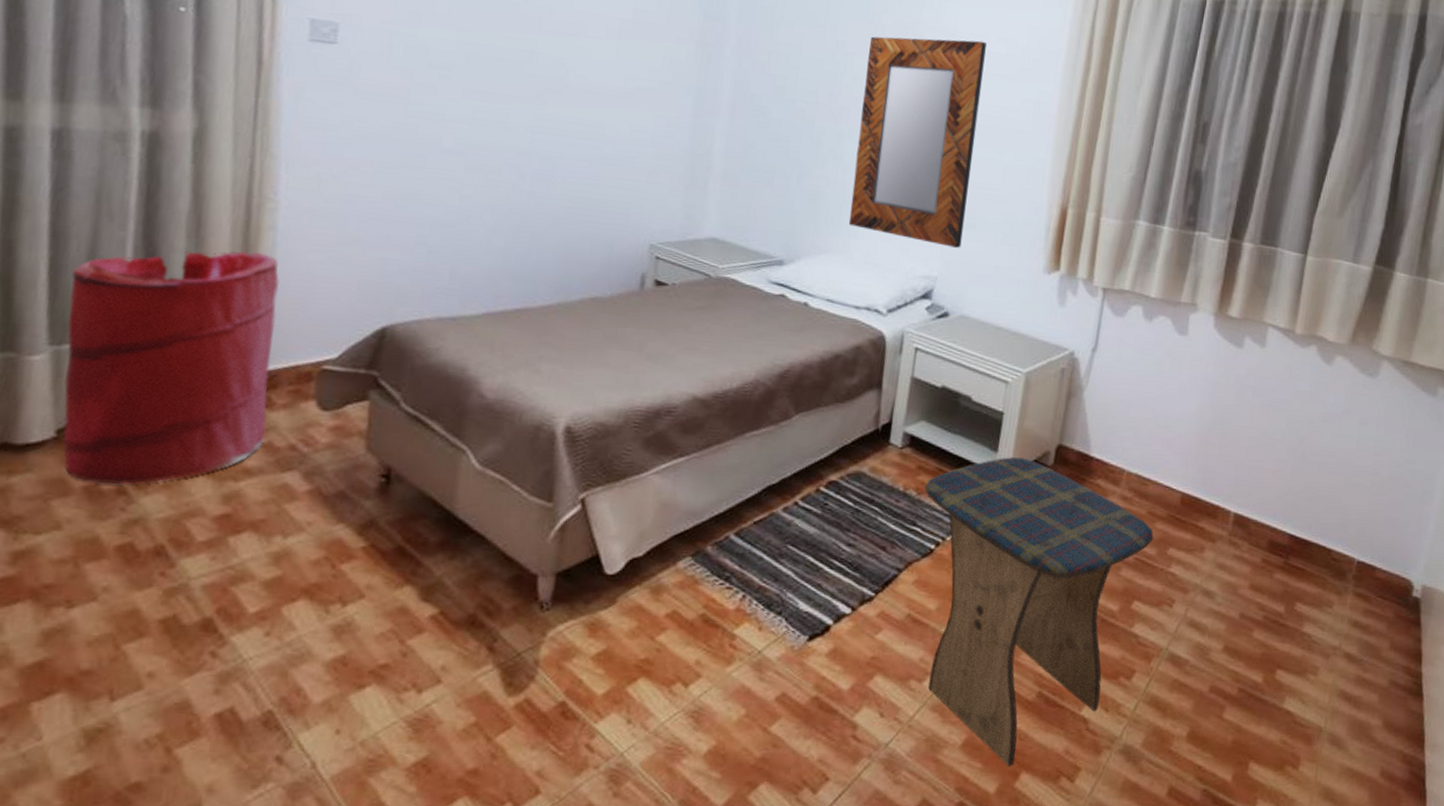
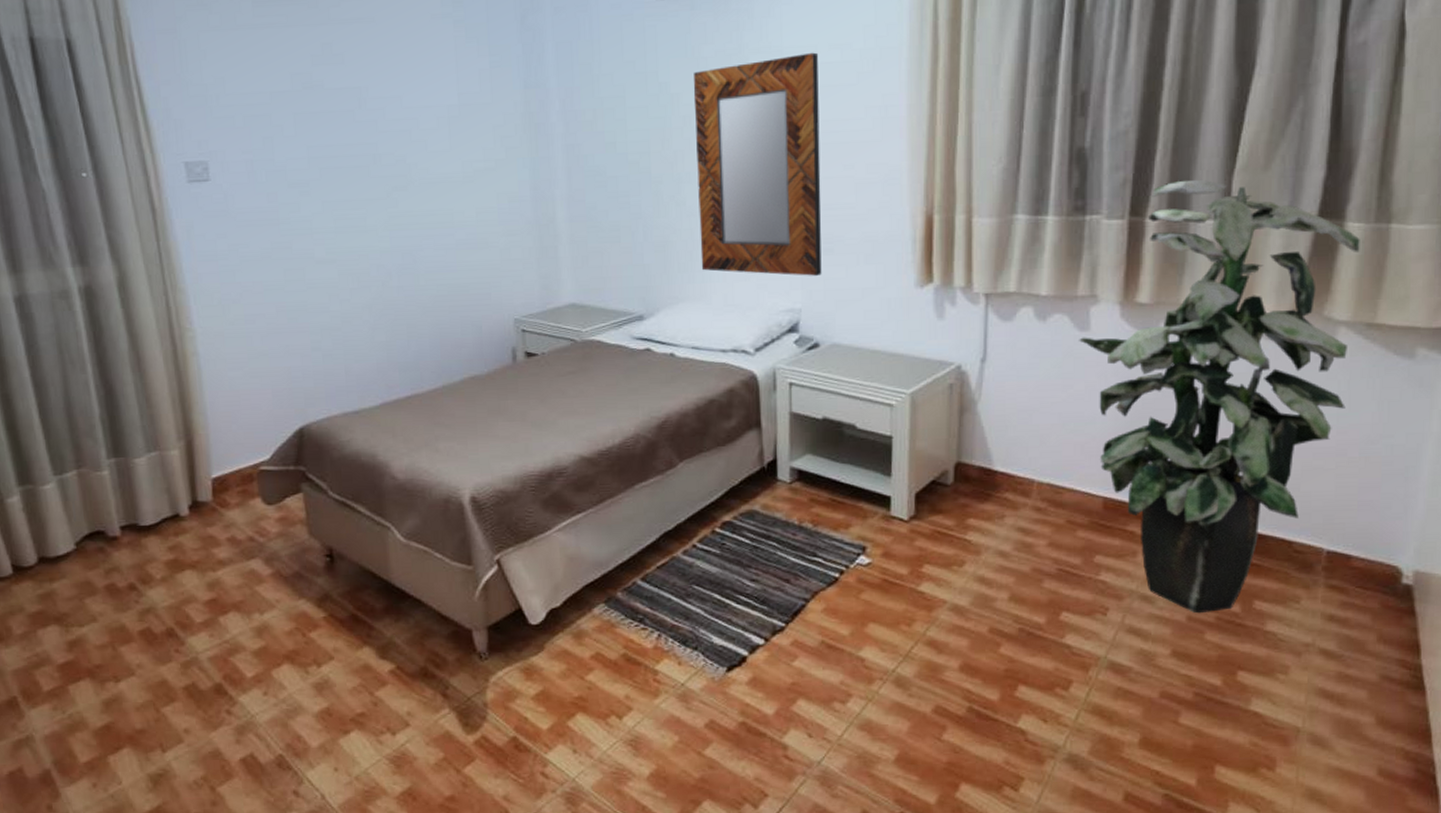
laundry hamper: present [62,251,280,485] -> none [56,377,228,583]
stool: present [924,457,1154,767] -> none [820,480,1076,779]
indoor plant: none [1177,214,1404,612] -> present [1079,180,1360,614]

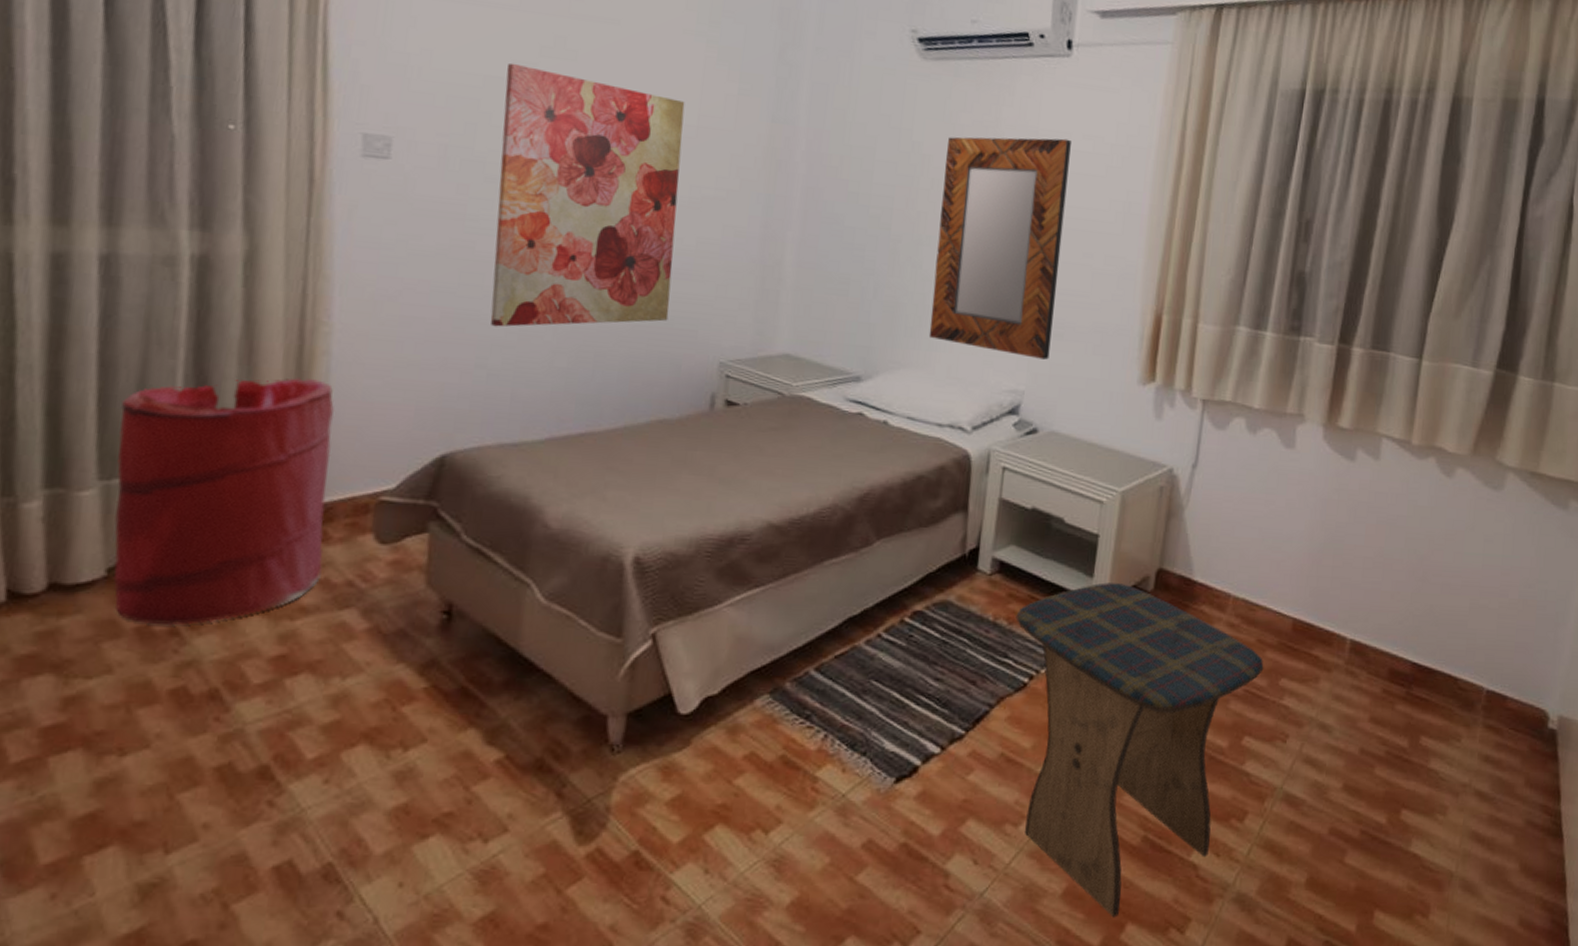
laundry hamper: none [56,377,228,583] -> present [113,378,335,626]
wall art: none [288,76,464,314] -> present [490,62,685,327]
stool: none [820,480,1076,779] -> present [1015,582,1264,918]
indoor plant: present [1079,180,1360,614] -> none [1284,316,1529,747]

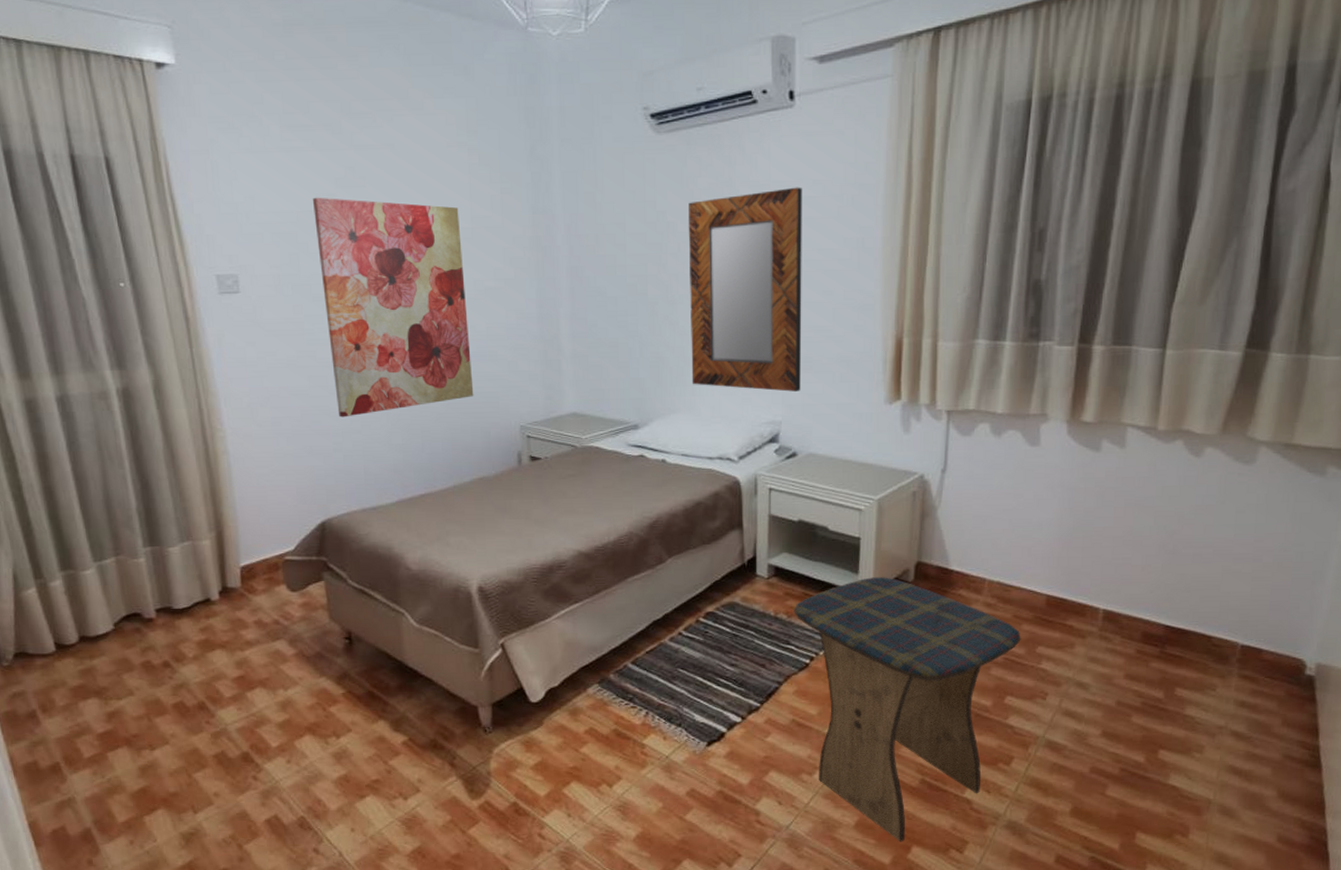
laundry hamper: present [113,378,335,626] -> none [96,473,255,660]

